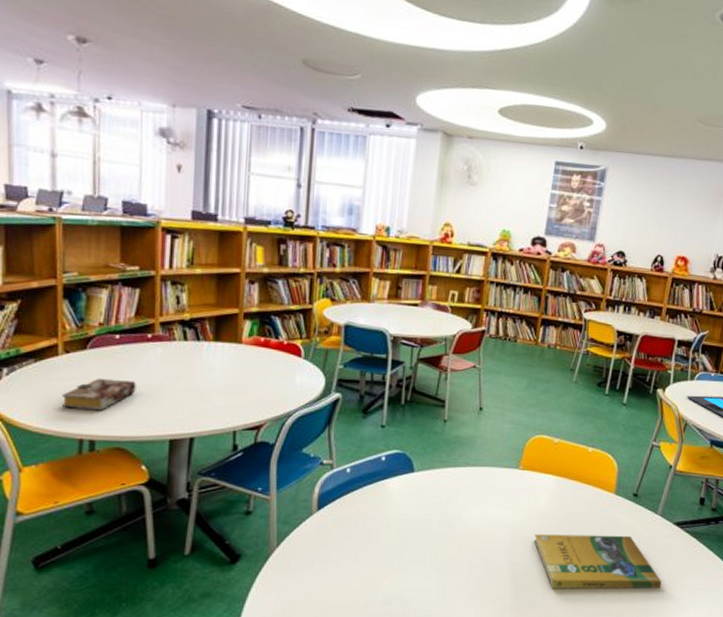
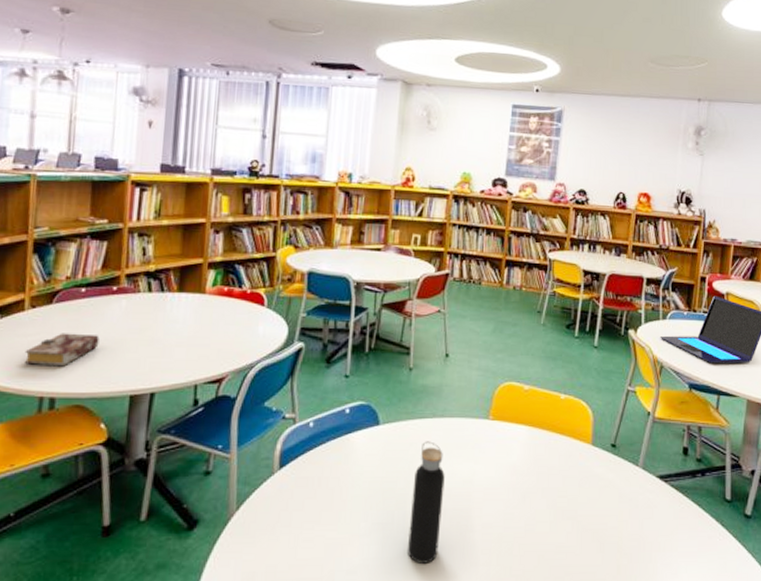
water bottle: none [439,488,476,596] -> present [408,441,445,564]
booklet: present [533,534,662,588] -> none [507,491,649,553]

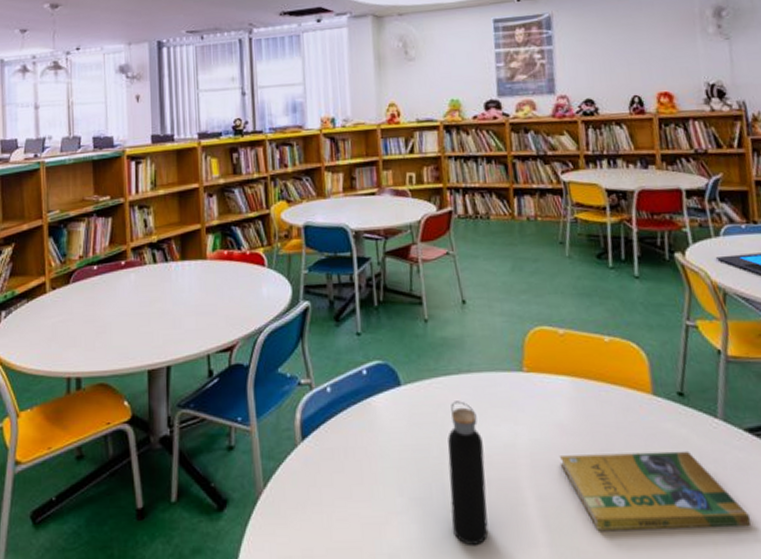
book: present [25,333,100,365] -> none [50,311,114,346]
booklet: none [507,491,649,553] -> present [560,450,752,530]

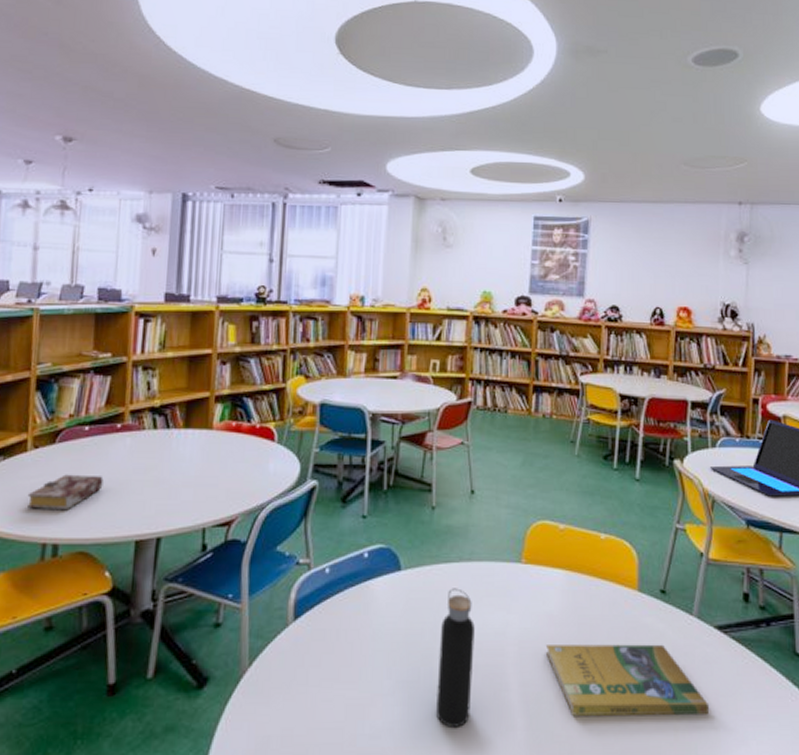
book: none [50,311,114,346] -> present [27,474,104,509]

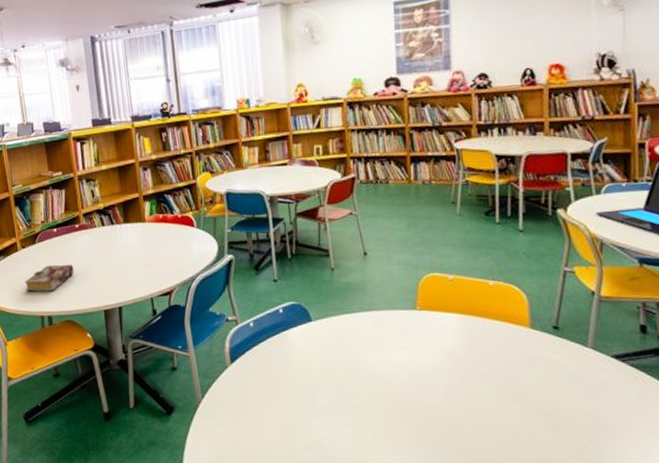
water bottle: present [436,588,475,727] -> none [351,333,386,442]
booklet: present [545,644,710,716] -> none [447,373,612,433]

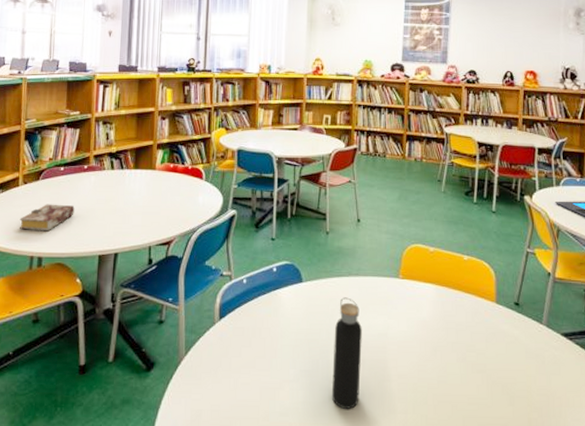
water bottle: none [351,333,386,442] -> present [332,297,362,409]

